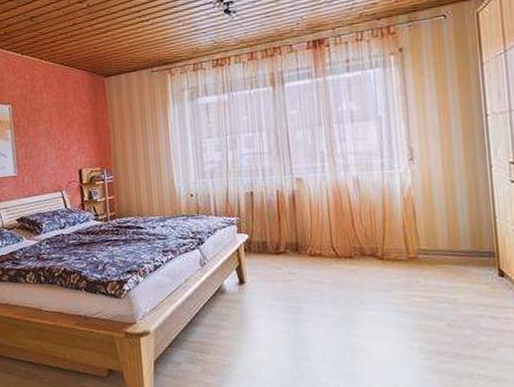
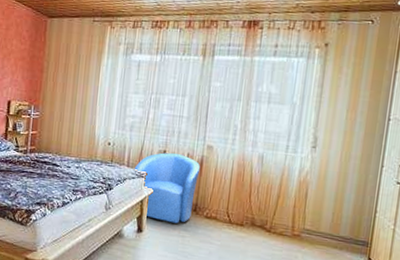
armchair: none [223,193,294,270] -> present [134,152,201,224]

